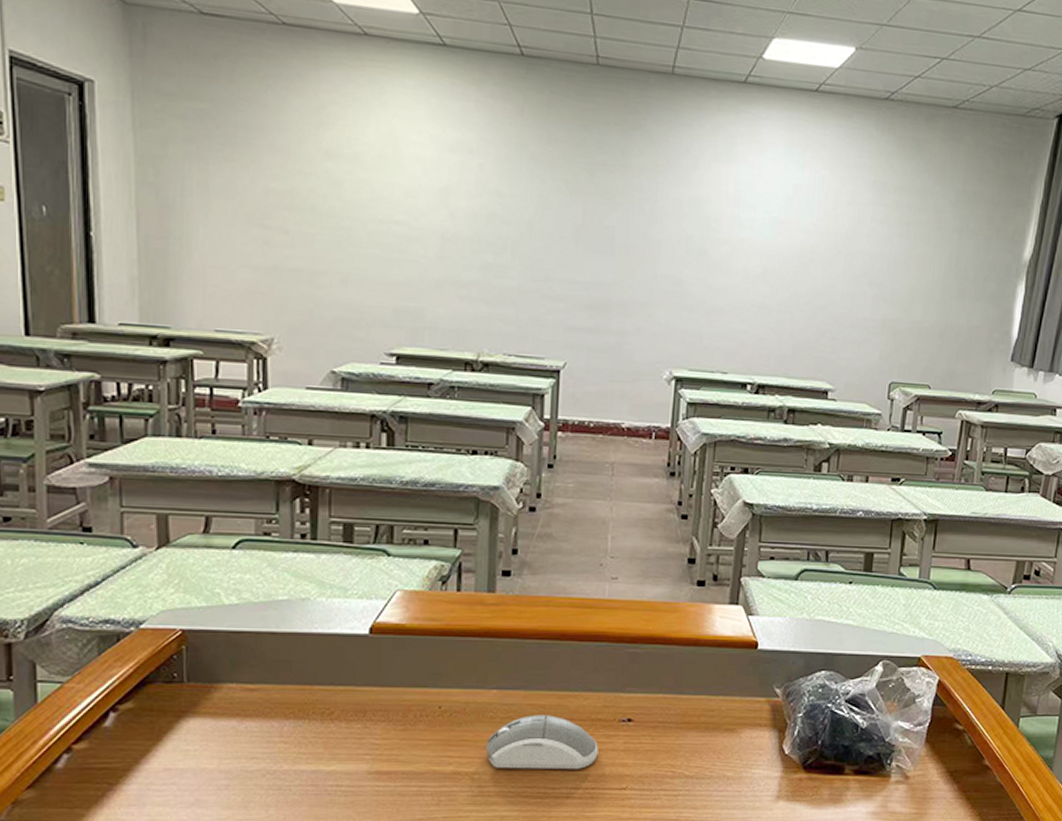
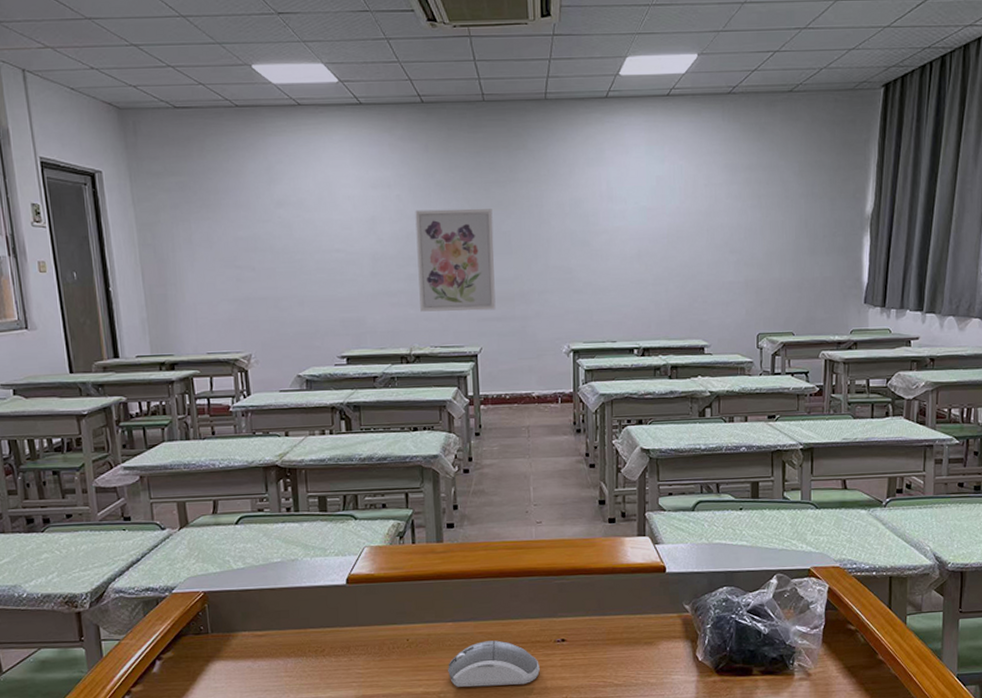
wall art: none [495,186,595,319] -> present [415,208,496,312]

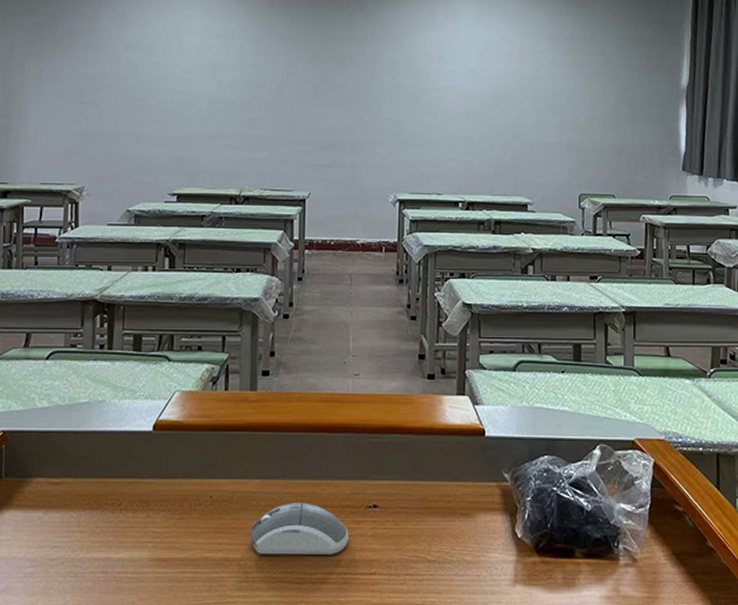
wall art: present [415,208,496,312] -> none [253,60,329,157]

